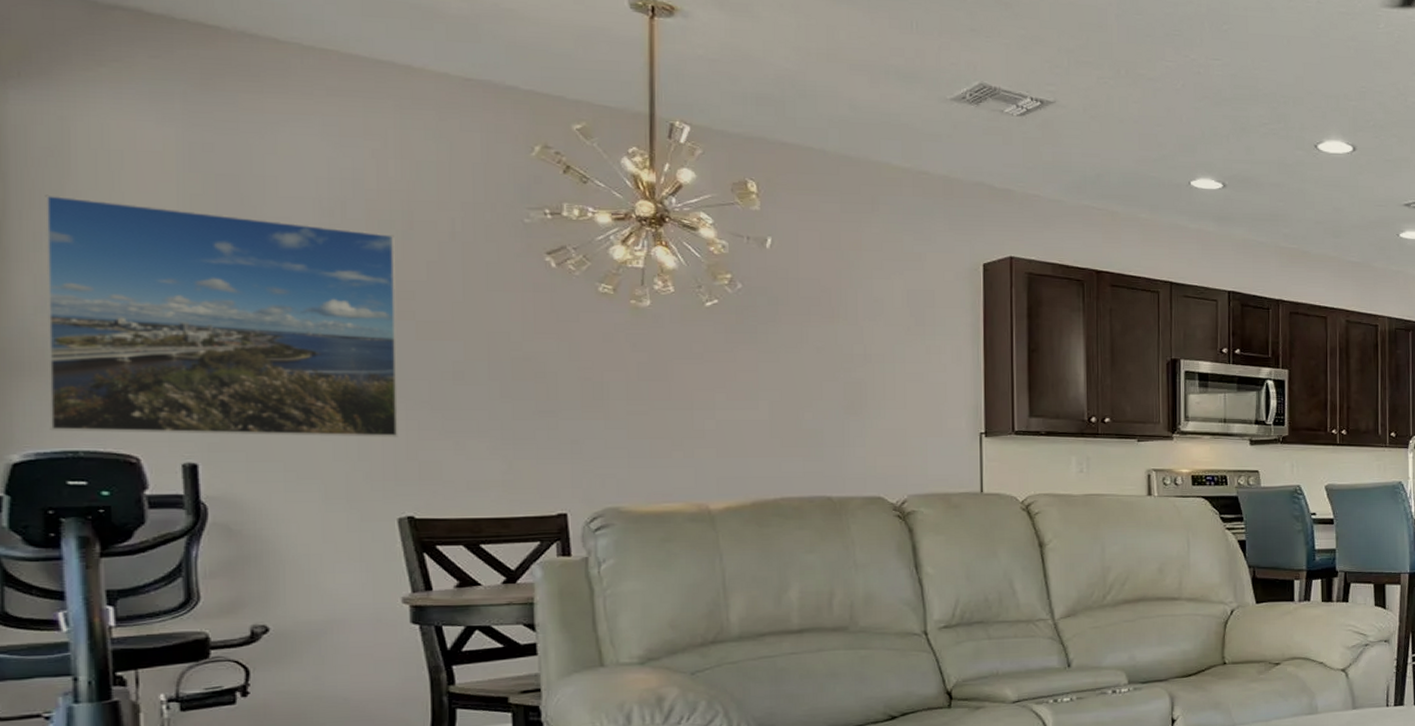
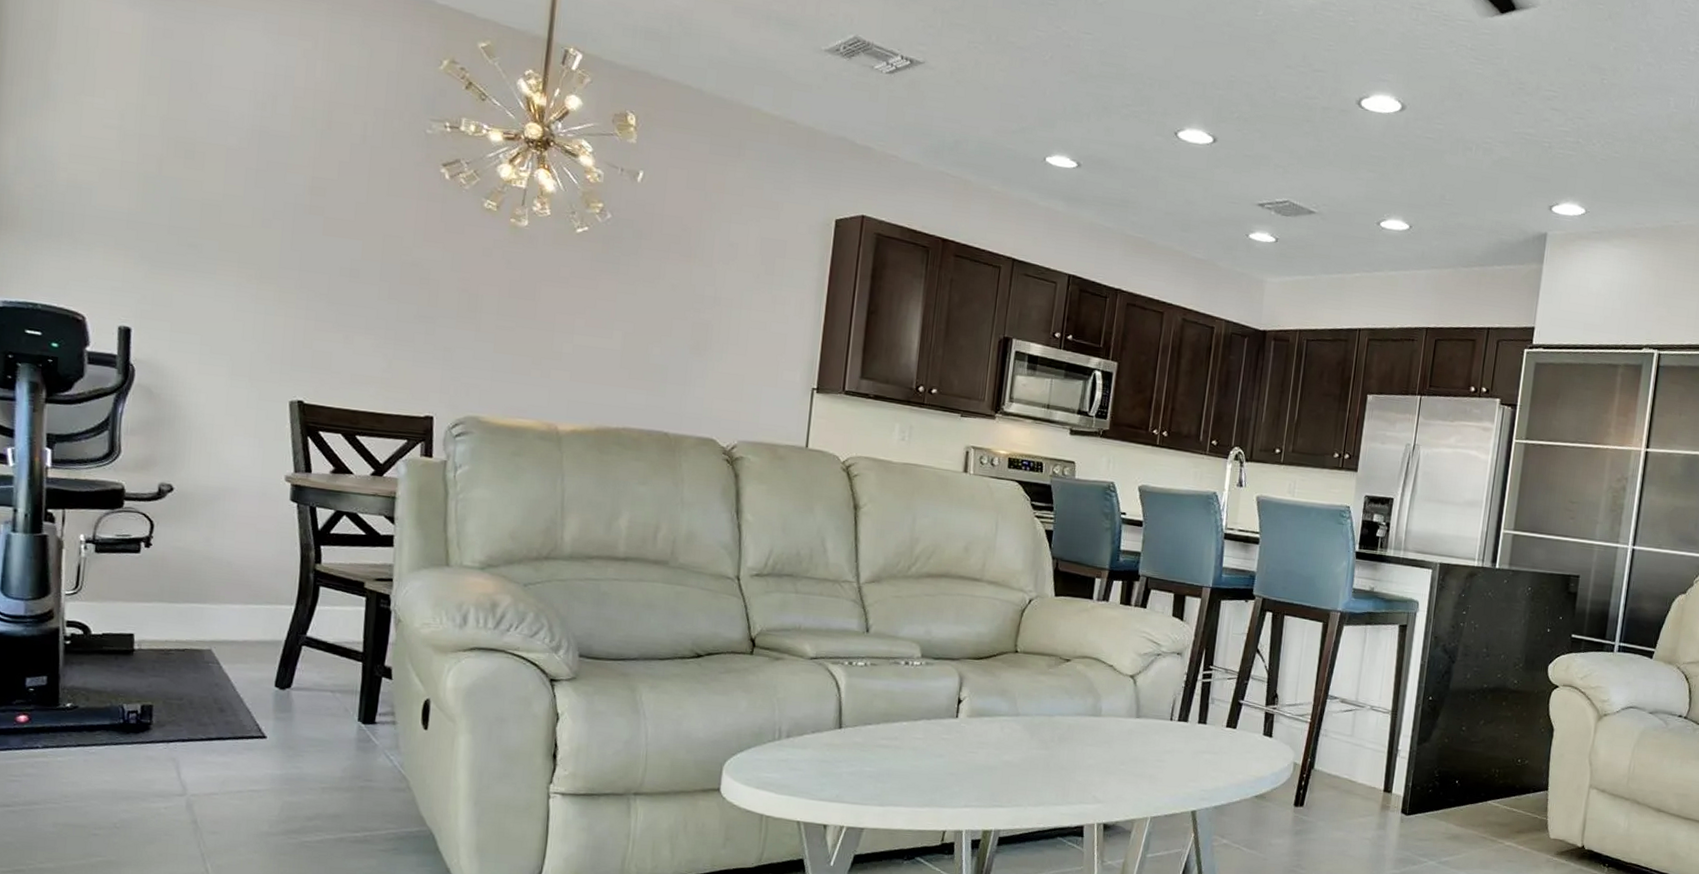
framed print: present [45,194,400,438] -> none [16,64,314,326]

